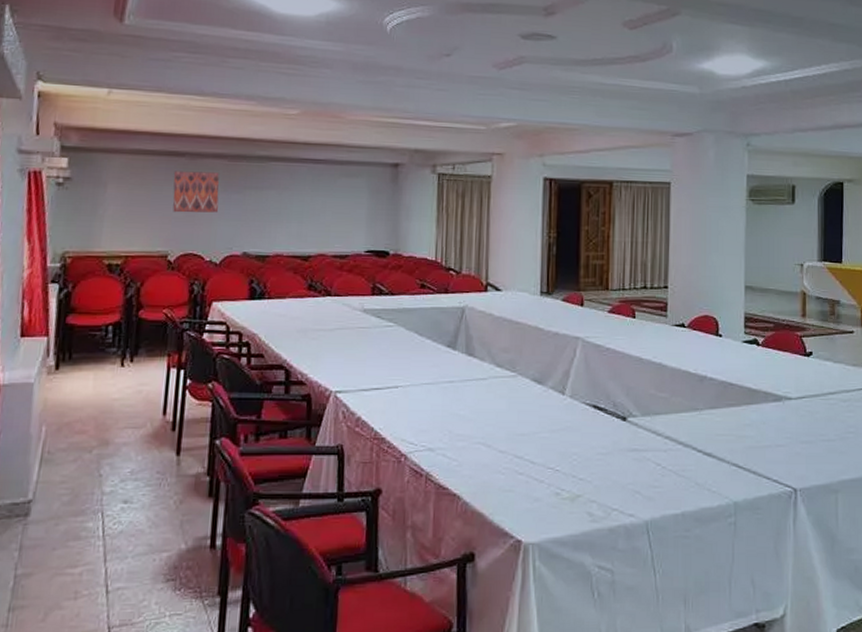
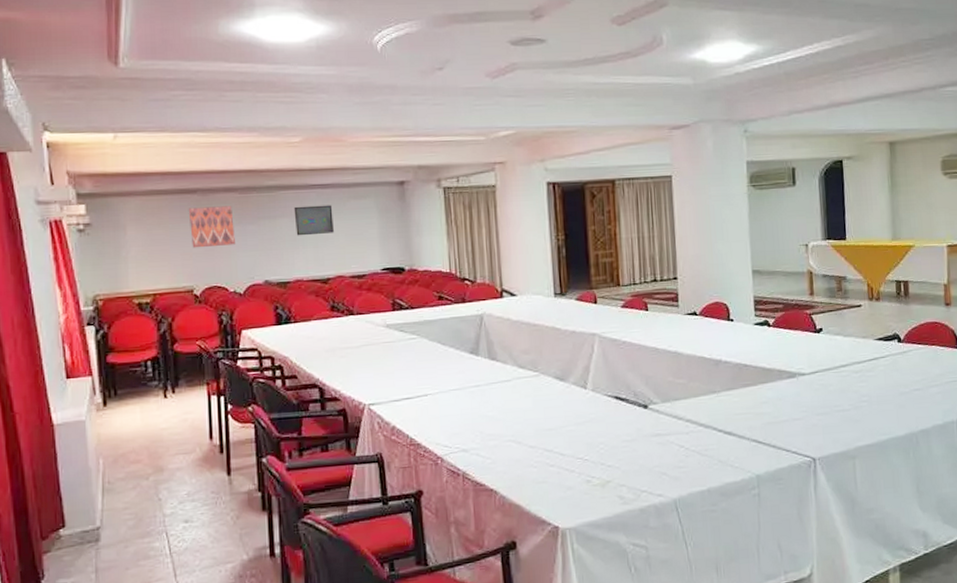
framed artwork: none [282,179,323,210] -> present [293,205,334,236]

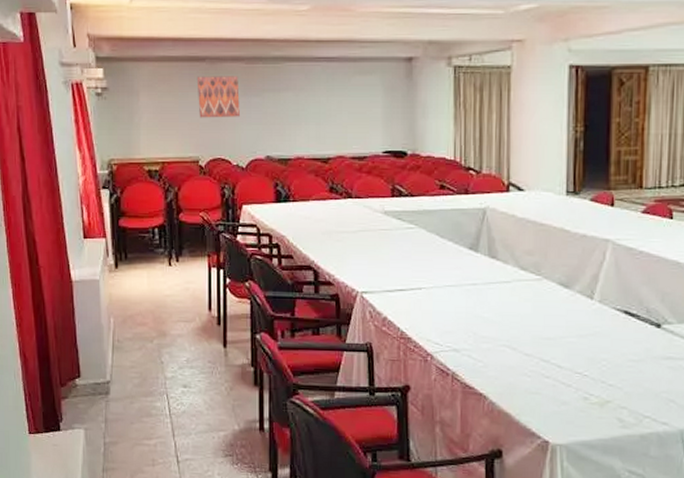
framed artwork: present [293,205,334,236] -> none [298,80,337,112]

